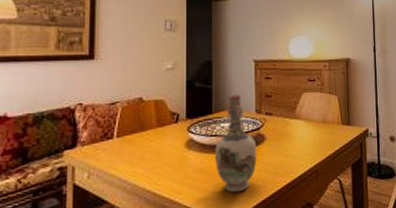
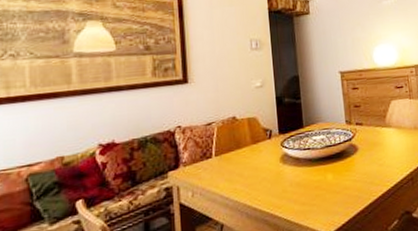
vase: present [215,93,257,193] -> none [309,106,352,205]

